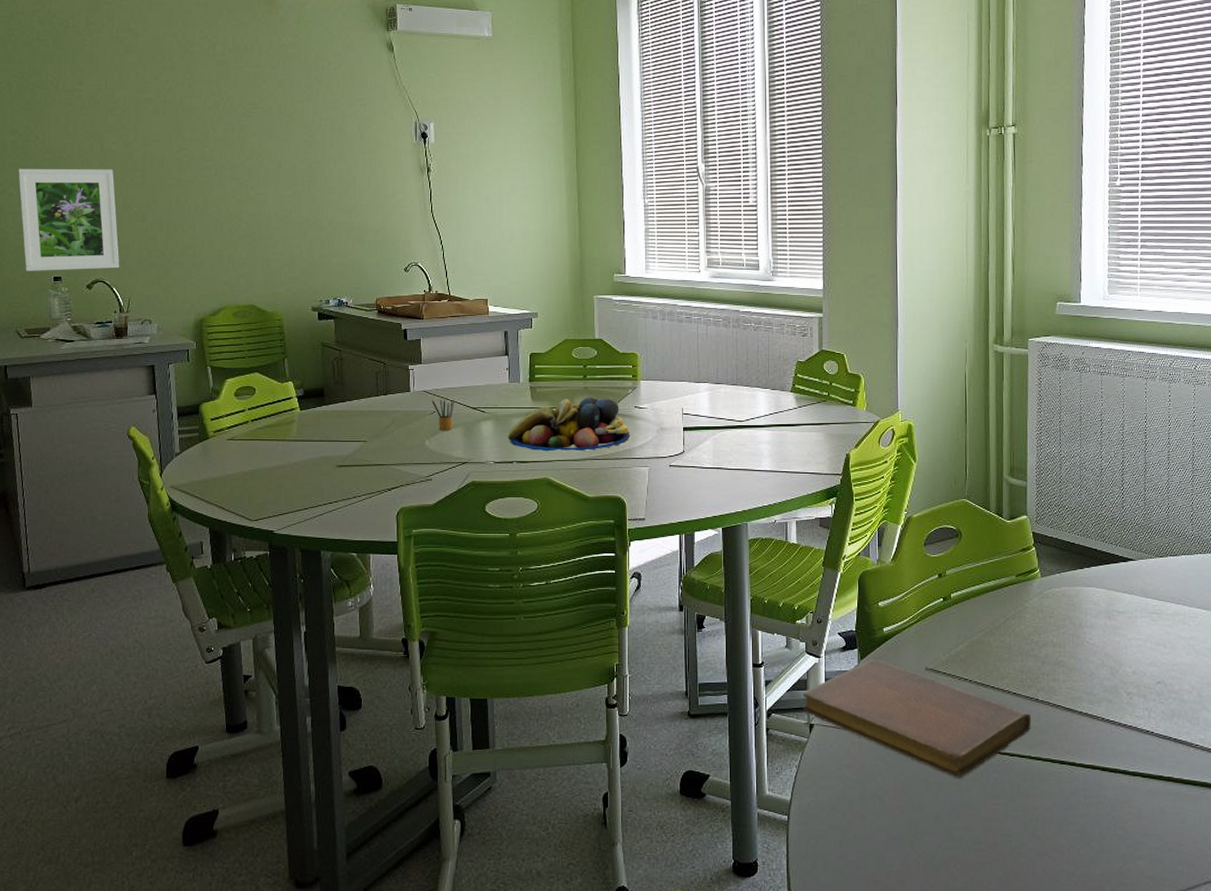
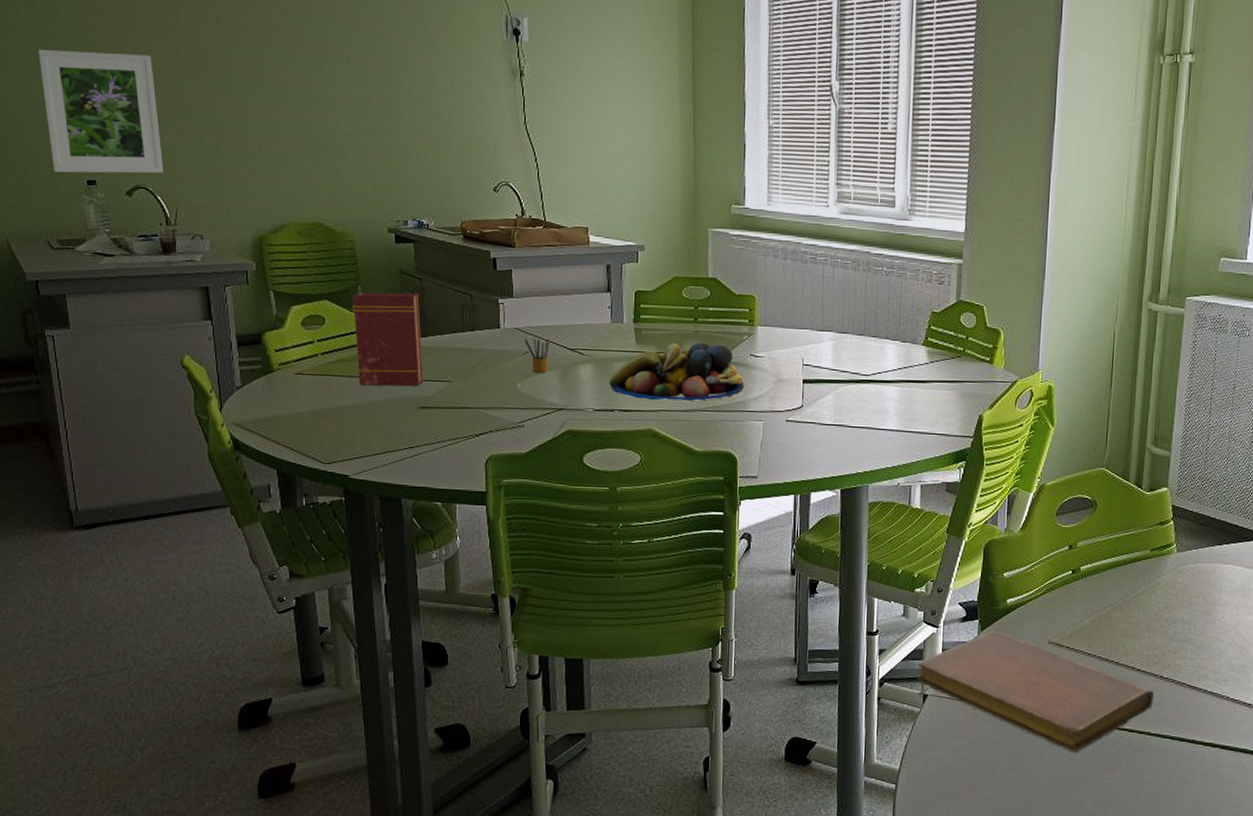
book: none [280,363,342,449] -> present [352,292,424,387]

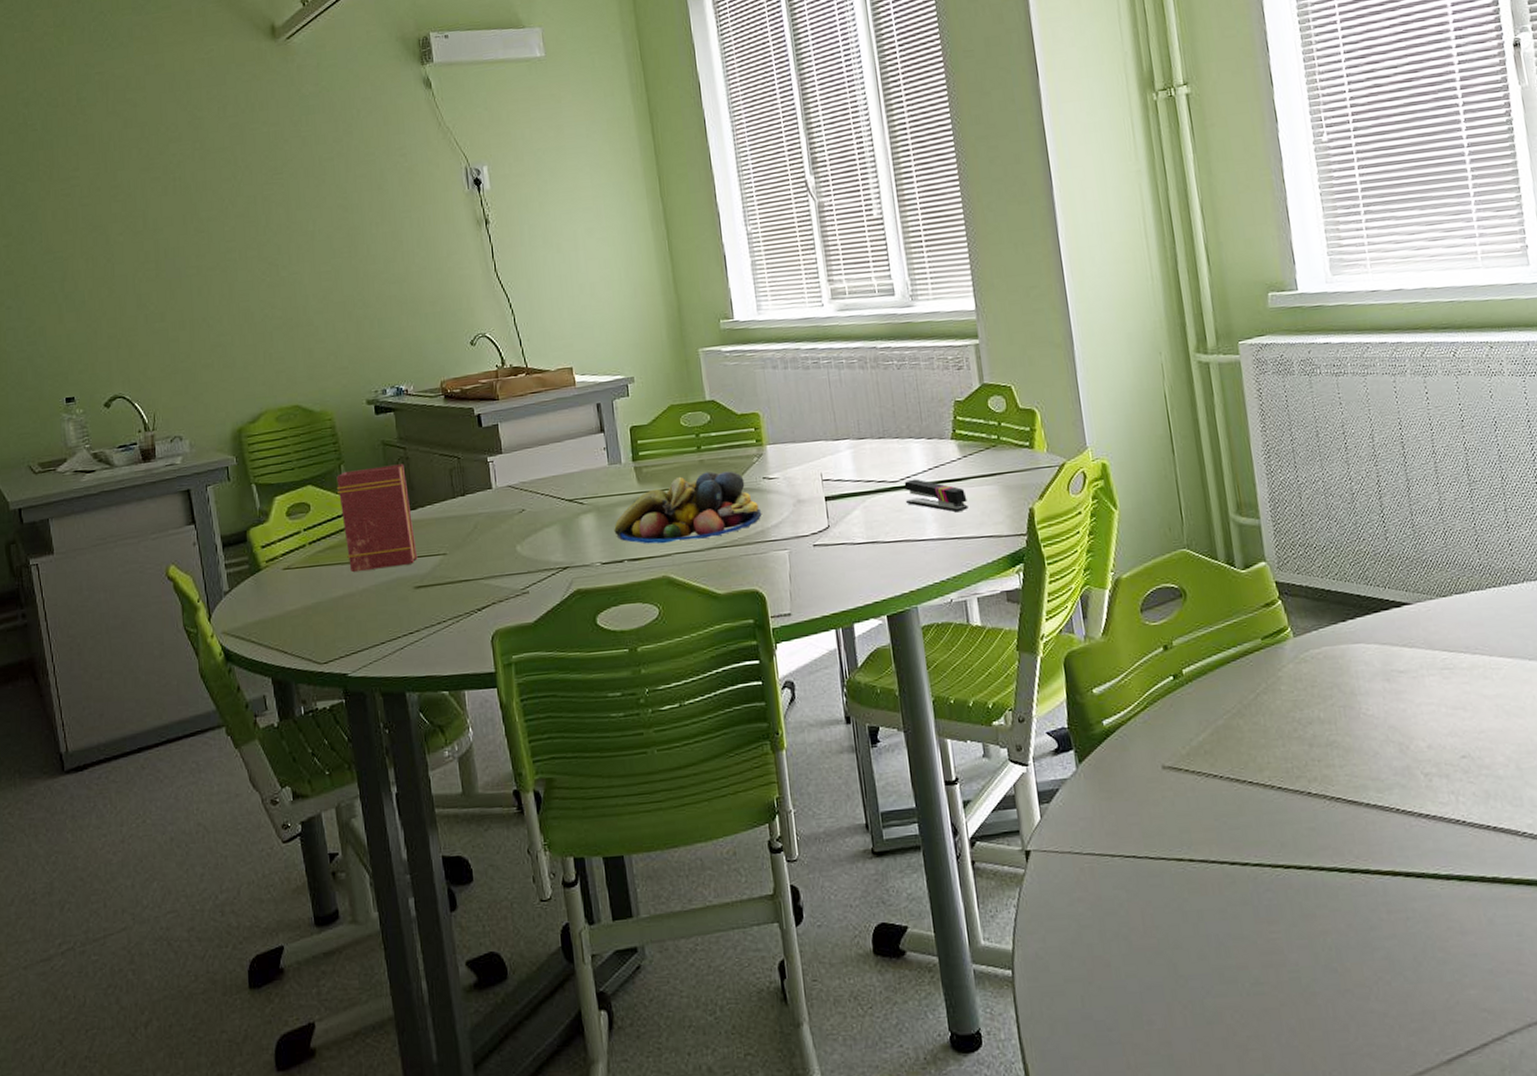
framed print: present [38,49,164,174] -> none [15,264,140,395]
pencil box: present [524,338,551,373] -> none [518,492,547,532]
stapler: none [874,375,927,410] -> present [904,478,968,513]
notebook: present [918,630,1154,752] -> none [1012,760,1307,903]

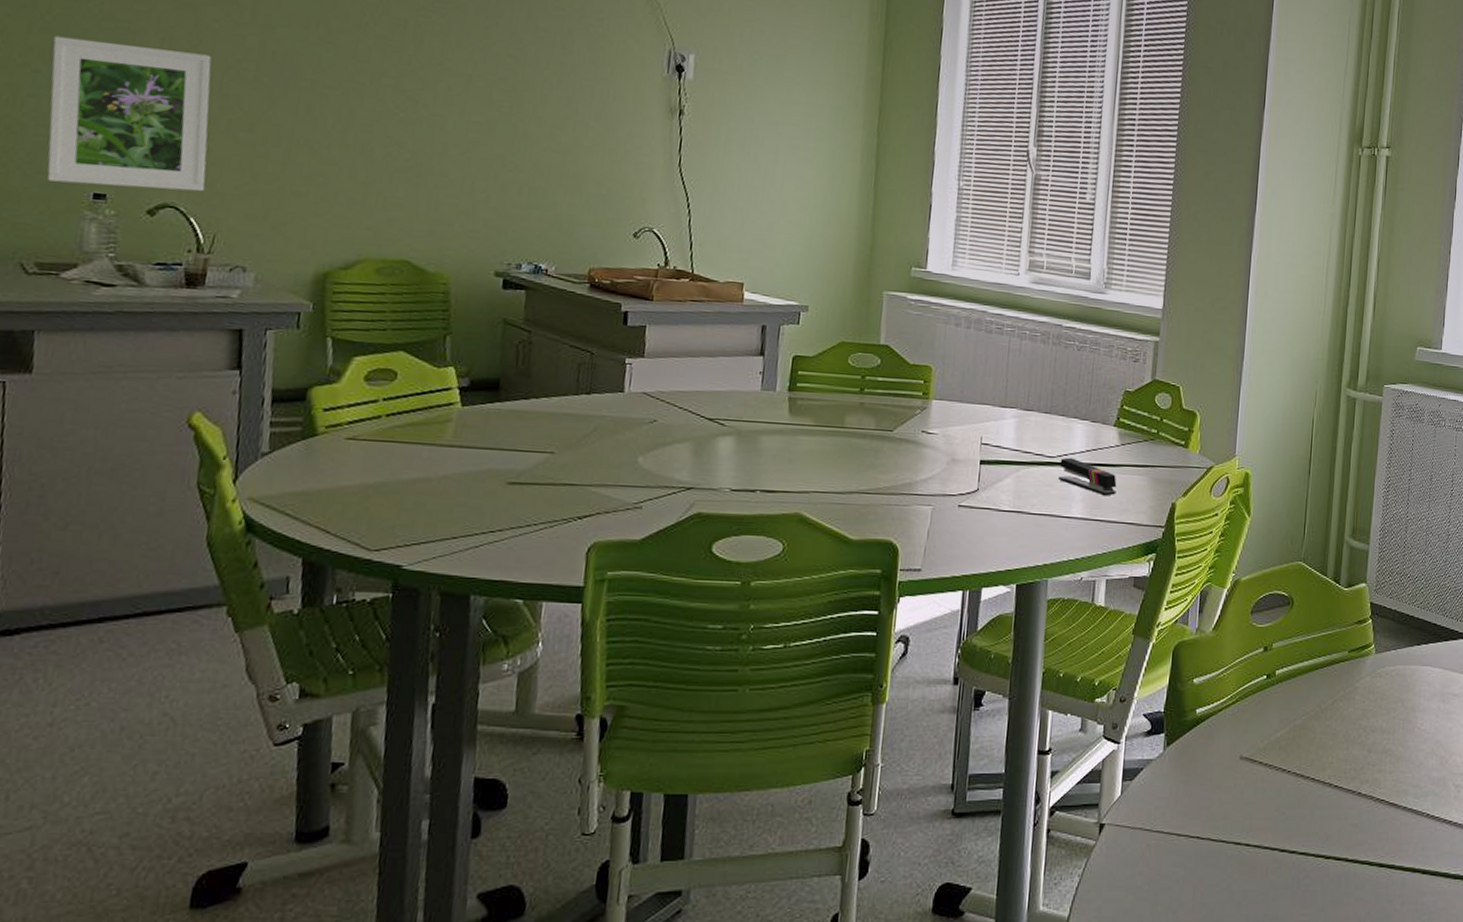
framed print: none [15,264,140,395] -> present [47,35,212,192]
book: present [336,464,418,573] -> none [431,344,525,457]
fruit bowl: present [614,471,762,544] -> none [752,415,914,482]

